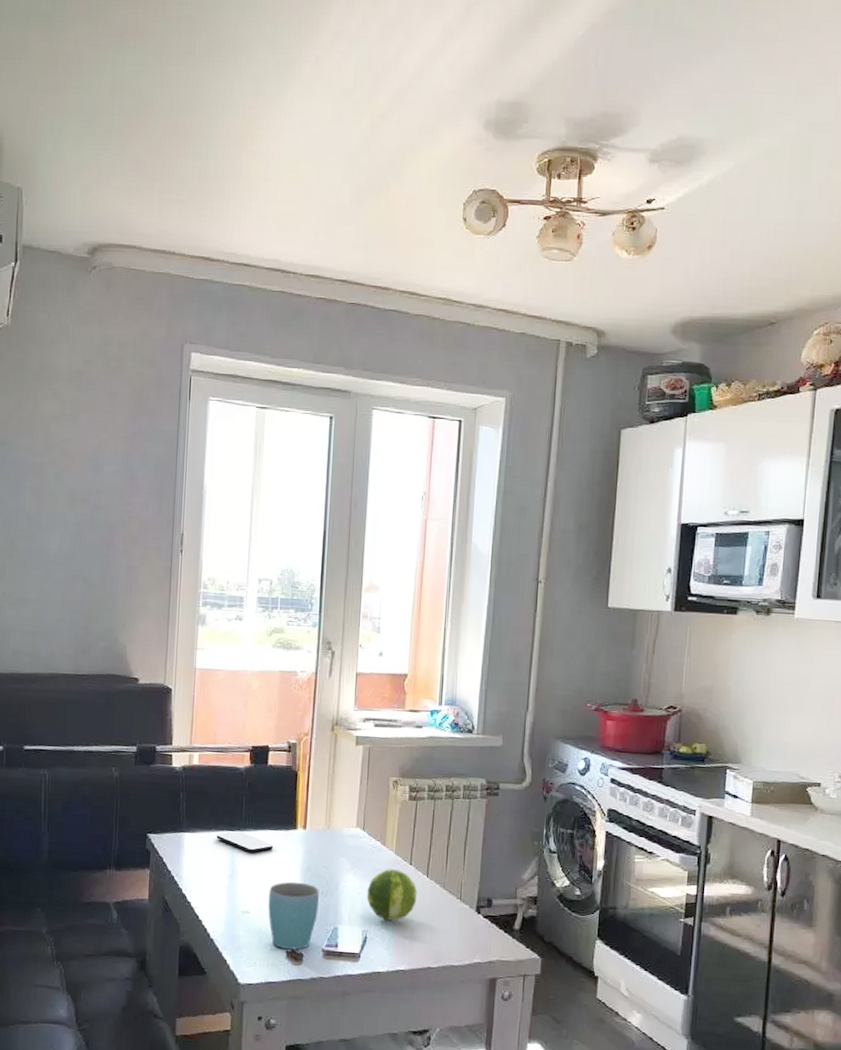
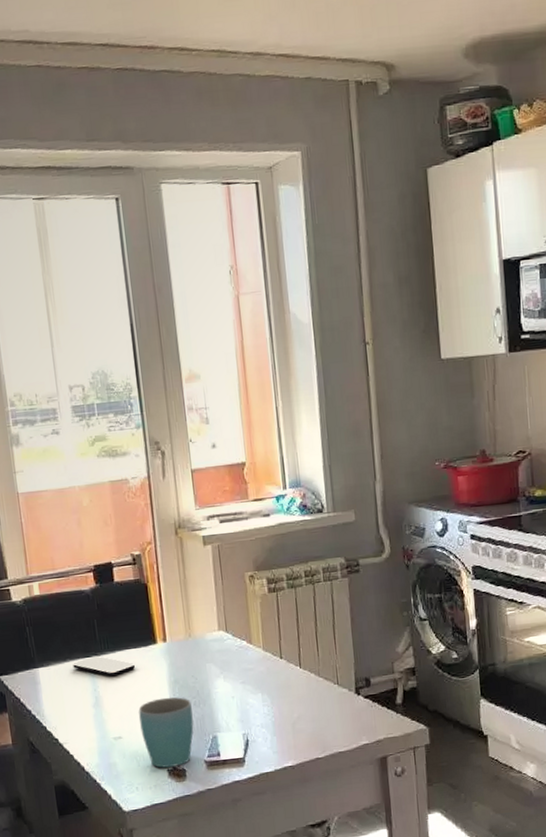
fruit: present [366,869,417,922] -> none [240,665,294,720]

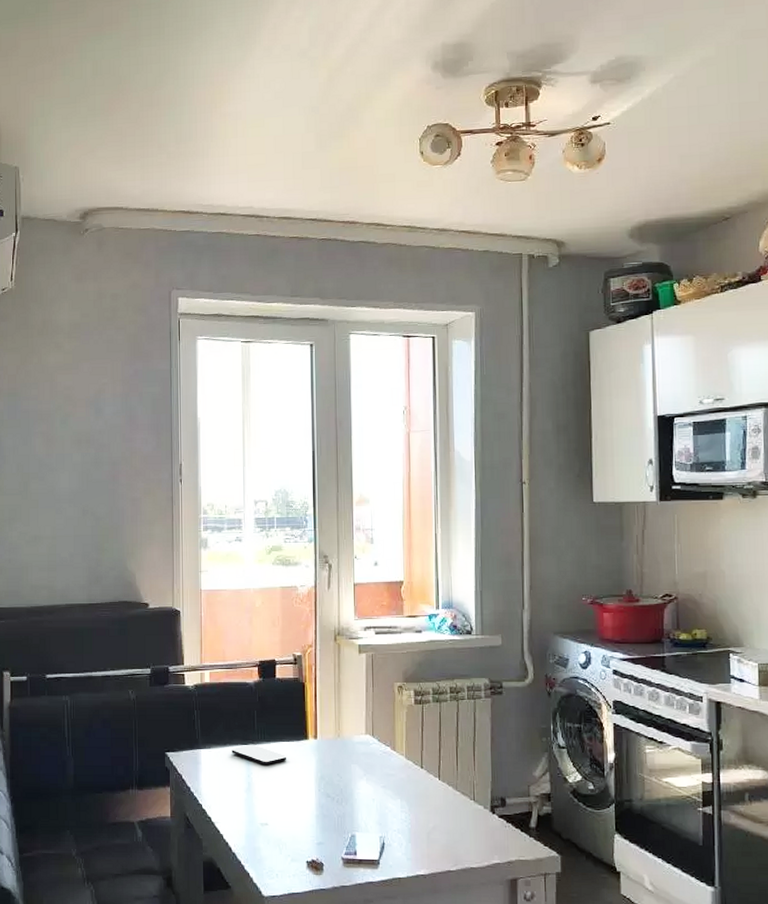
mug: present [138,697,194,768] -> none [286,791,335,859]

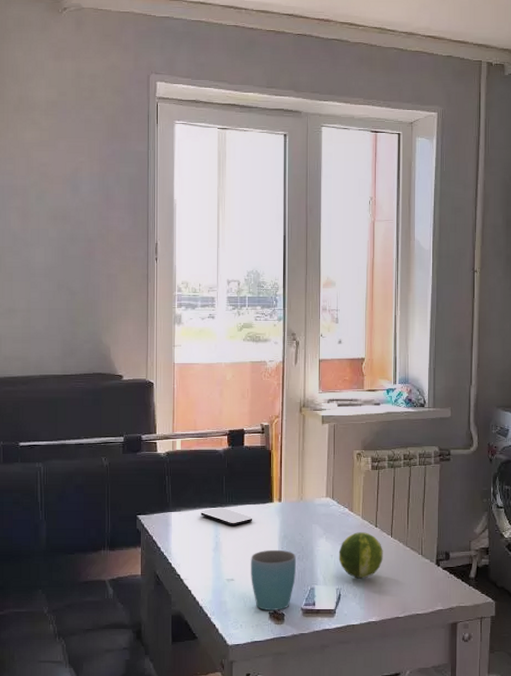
mug: none [286,791,335,859] -> present [251,549,296,610]
fruit: none [381,774,431,826] -> present [338,532,383,579]

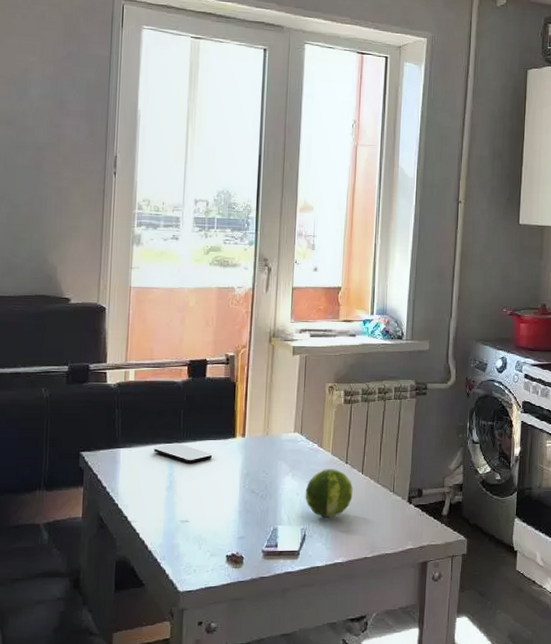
mug: present [251,549,296,610] -> none [207,488,258,553]

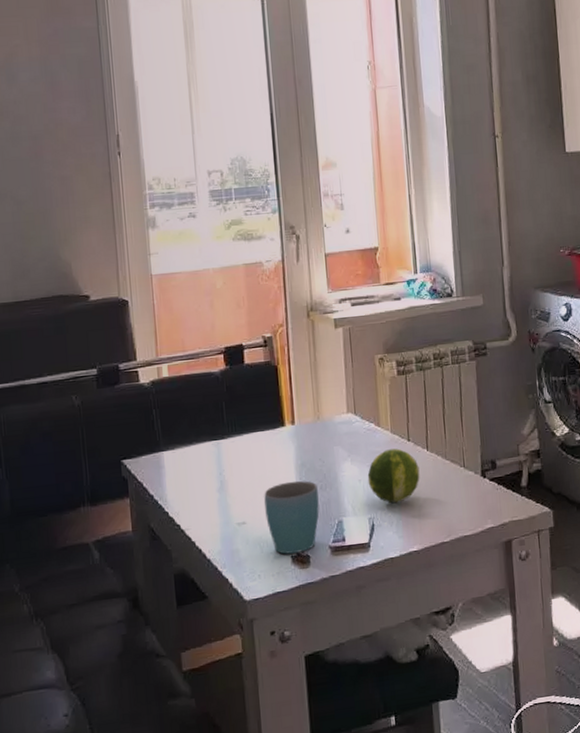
smartphone: present [154,442,213,464] -> none [198,438,263,460]
mug: none [207,488,258,553] -> present [264,480,320,554]

